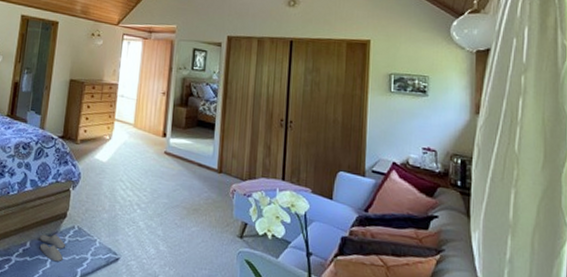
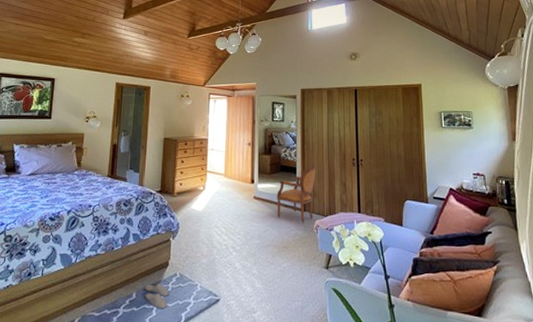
armchair: none [189,122,238,185] -> present [277,165,316,223]

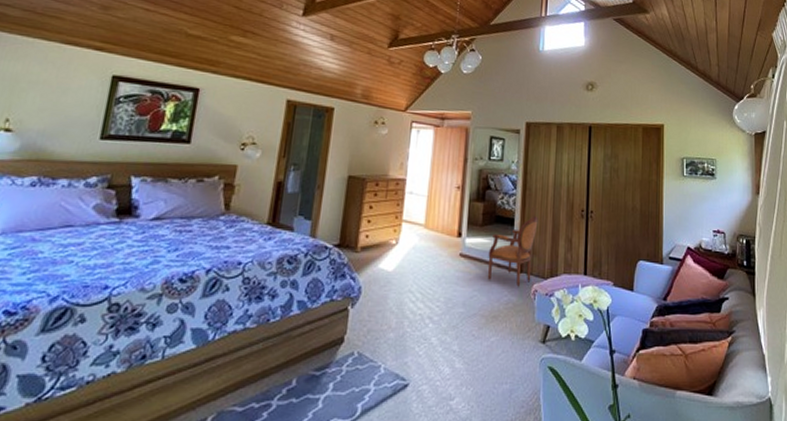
slippers: present [144,283,169,309] -> none [308,366,342,399]

